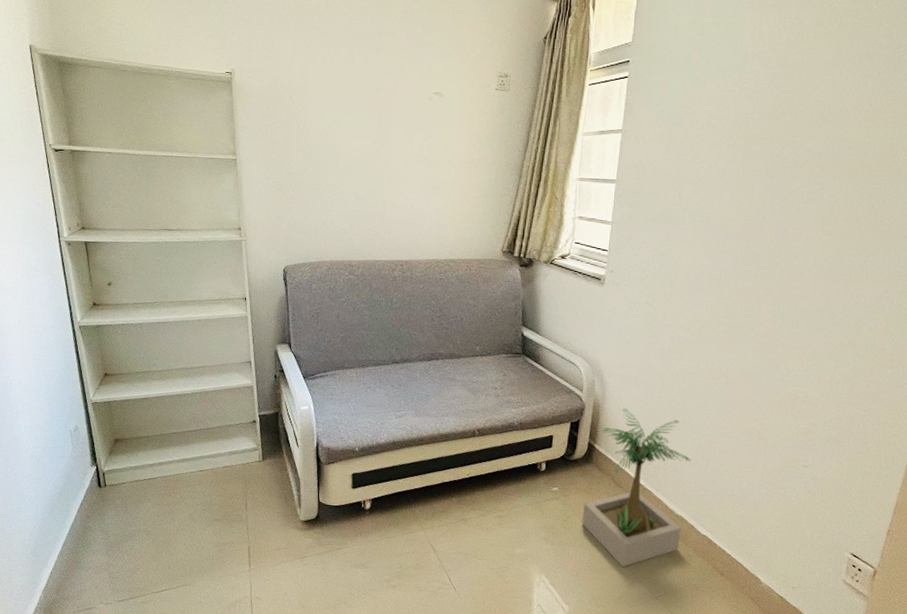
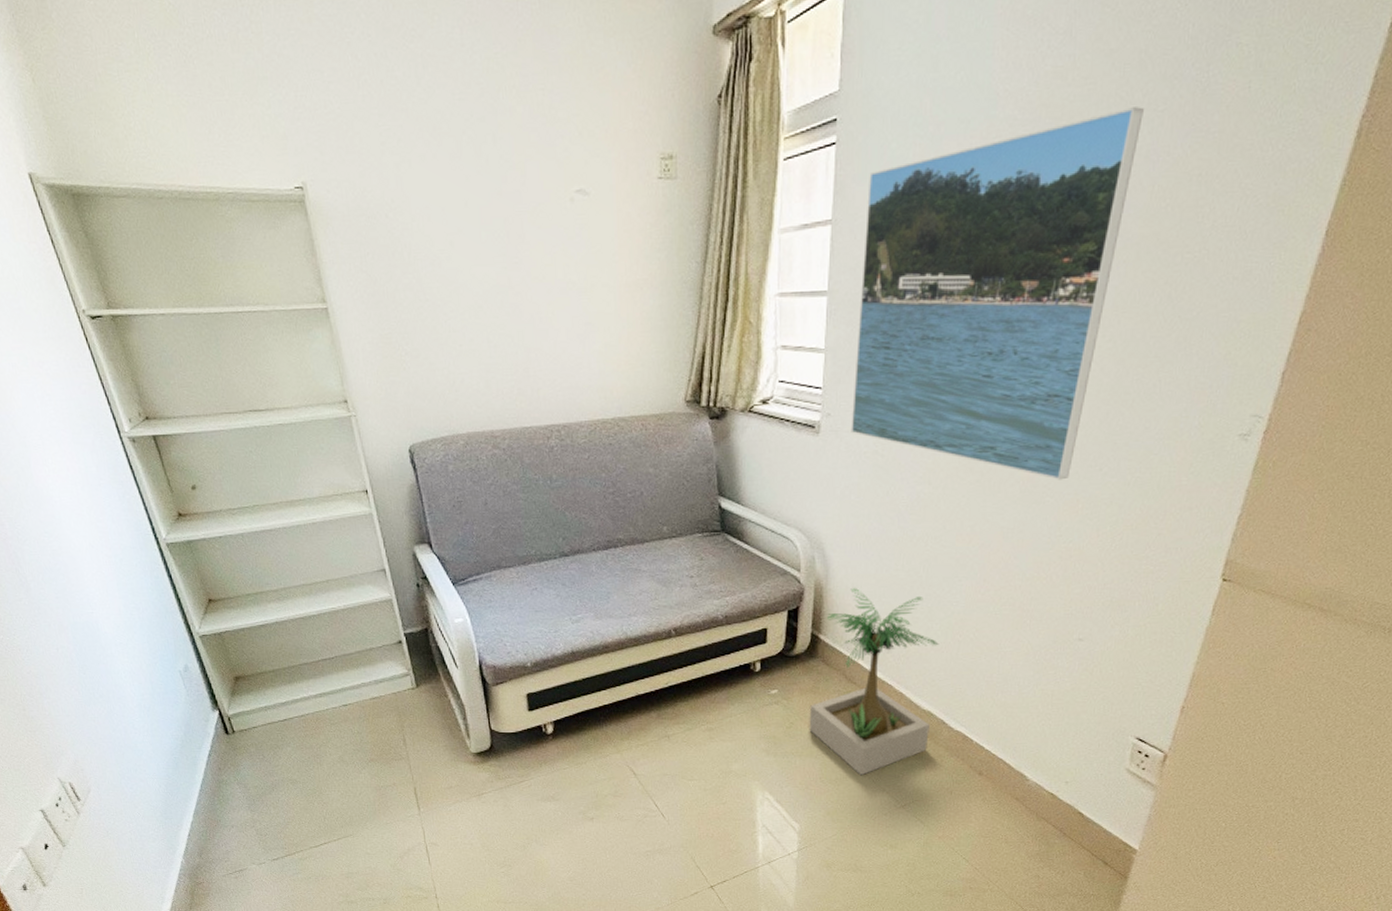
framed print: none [628,72,853,337] -> present [851,107,1144,480]

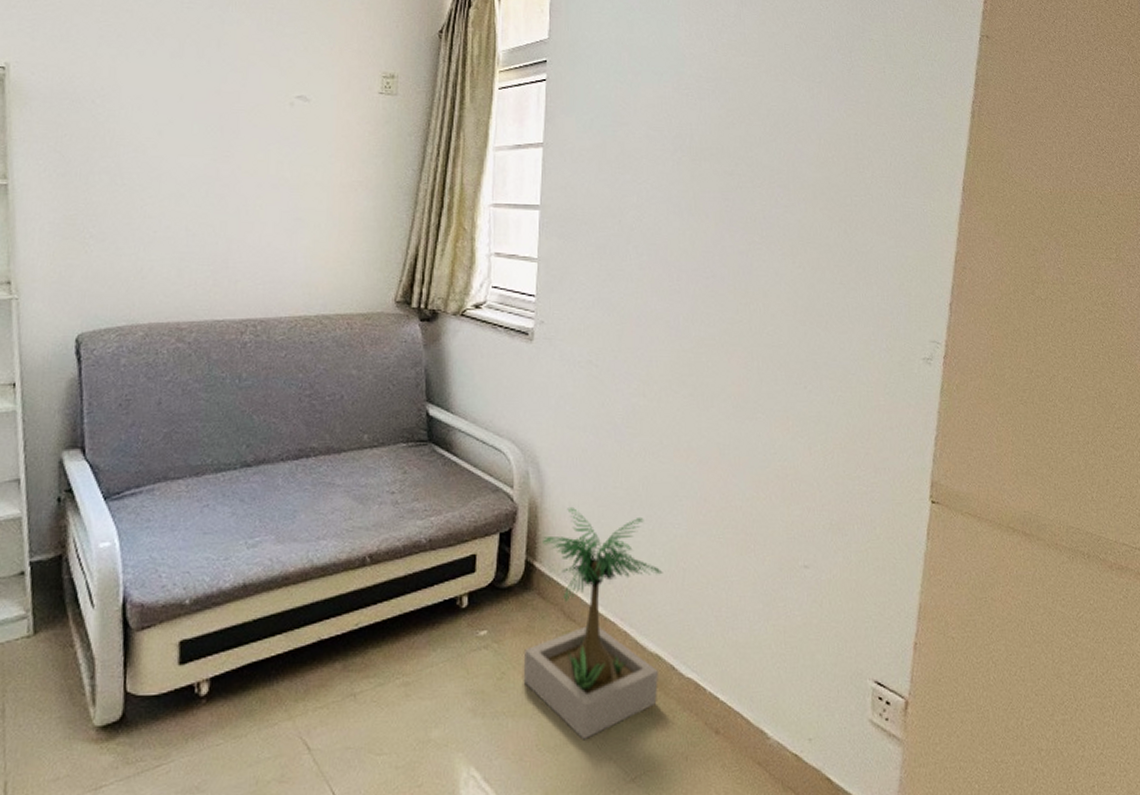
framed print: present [851,107,1144,480] -> none [564,77,805,396]

